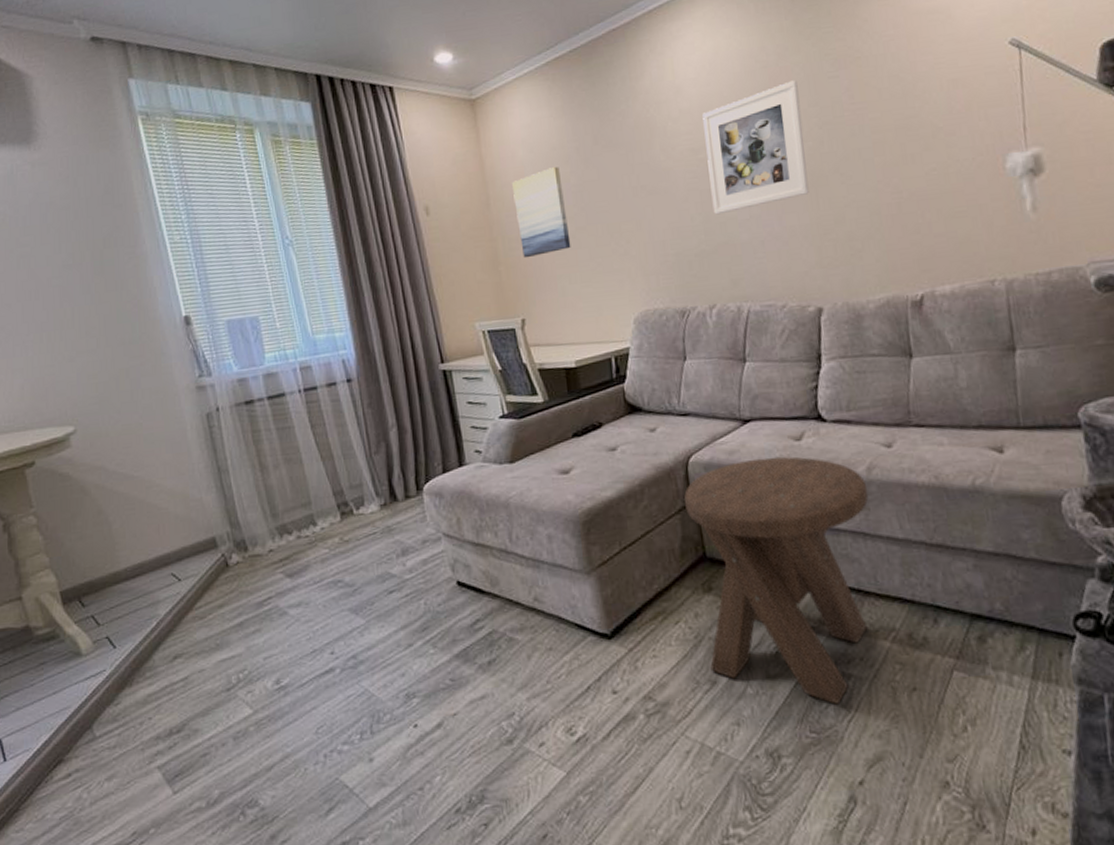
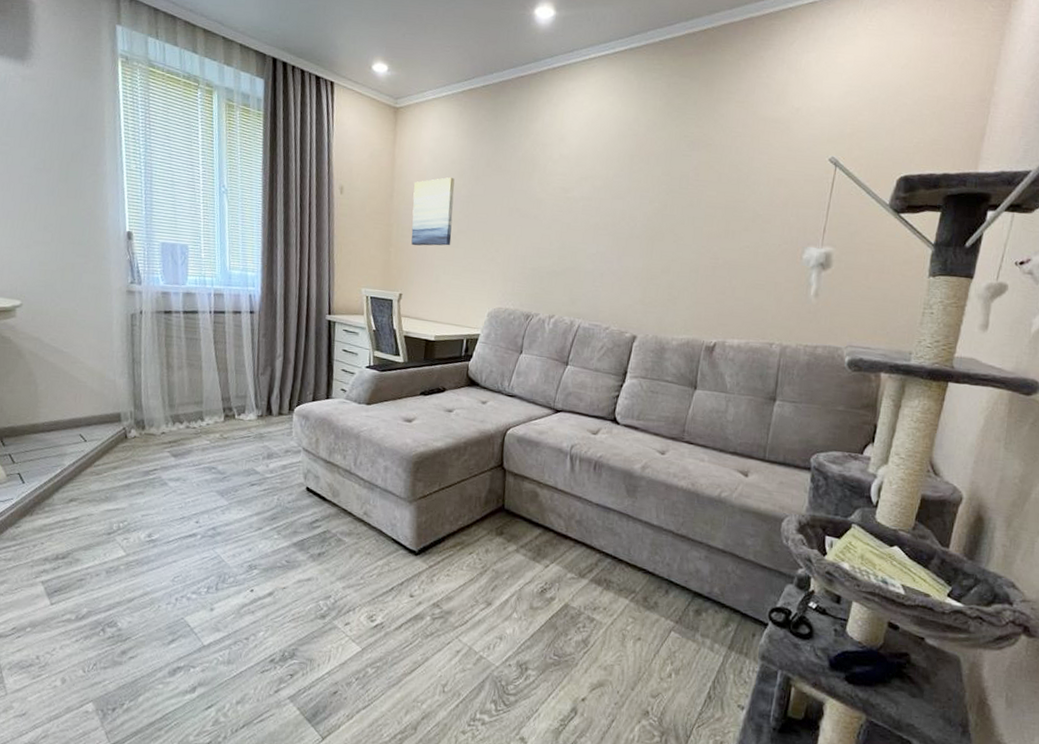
music stool: present [684,456,869,705] -> none [489,441,639,639]
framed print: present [702,80,809,215] -> none [569,150,658,245]

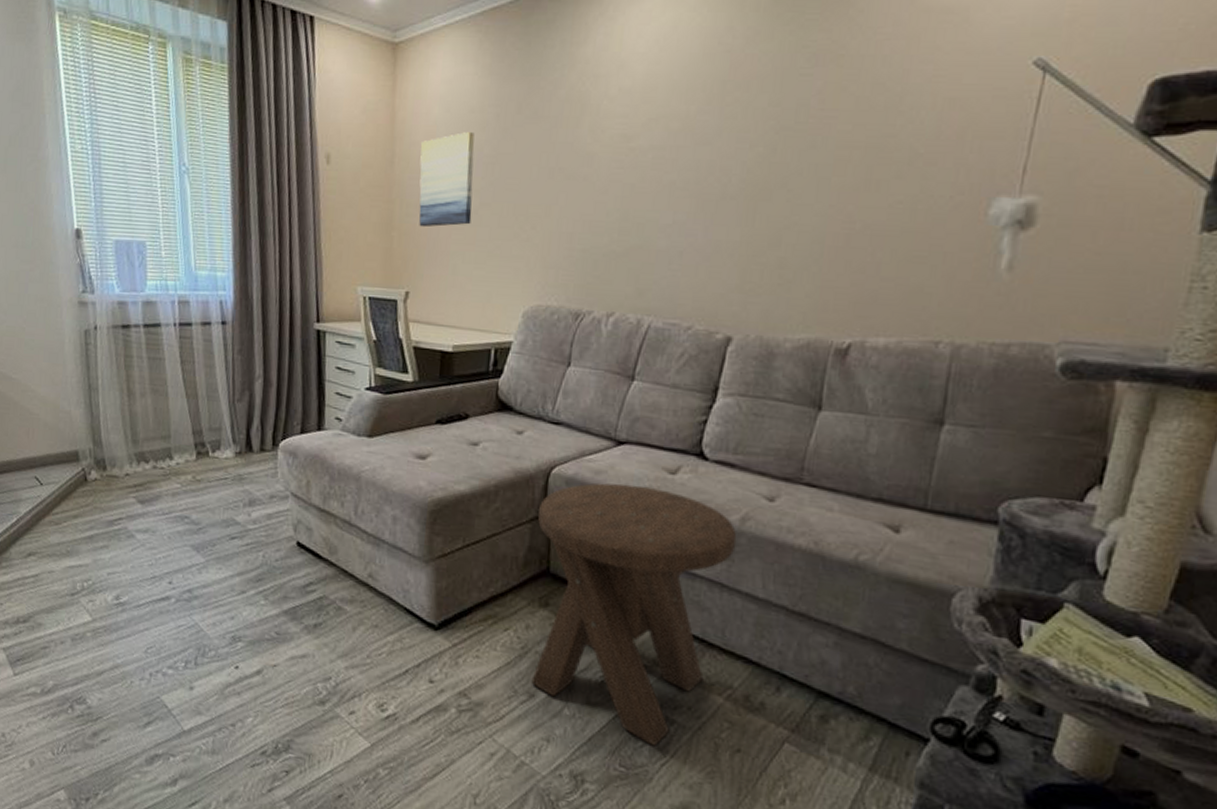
music stool: none [489,441,639,639] -> present [531,483,737,746]

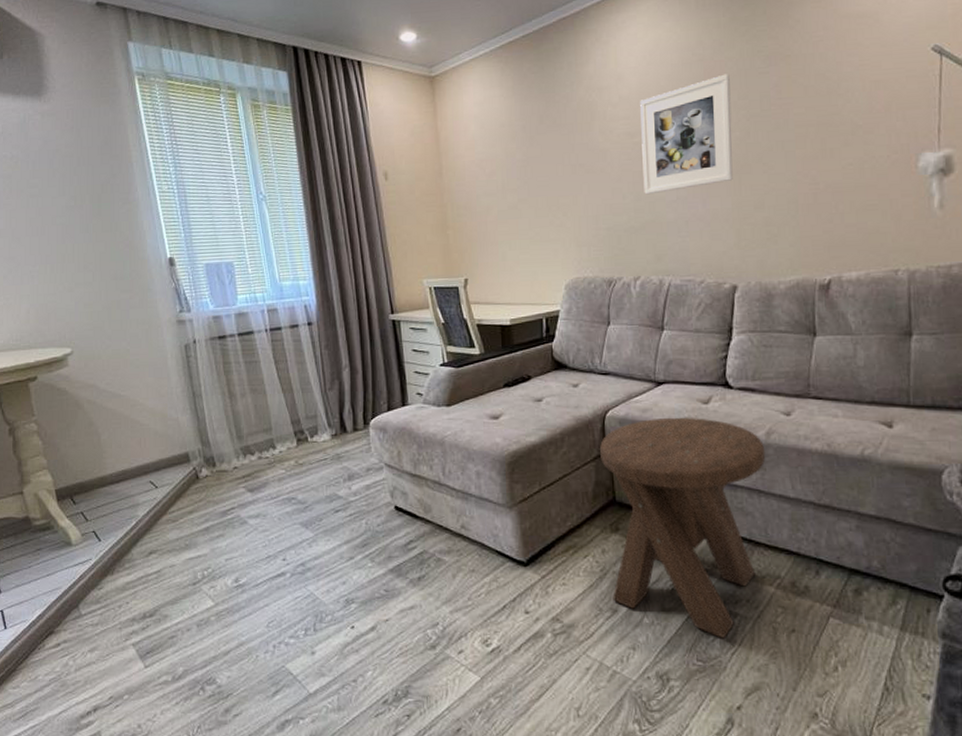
wall art: present [419,131,475,228] -> none [462,142,513,224]
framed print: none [633,72,762,214] -> present [640,74,733,195]

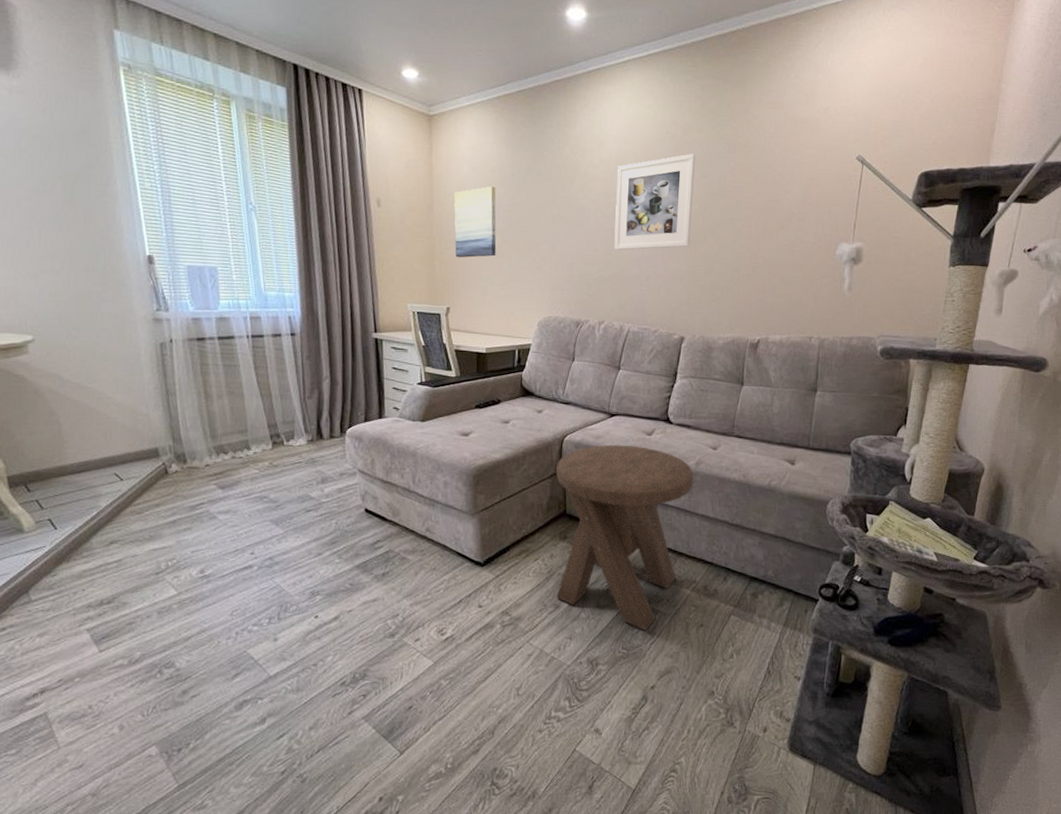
wall art: none [462,142,513,224] -> present [454,186,497,258]

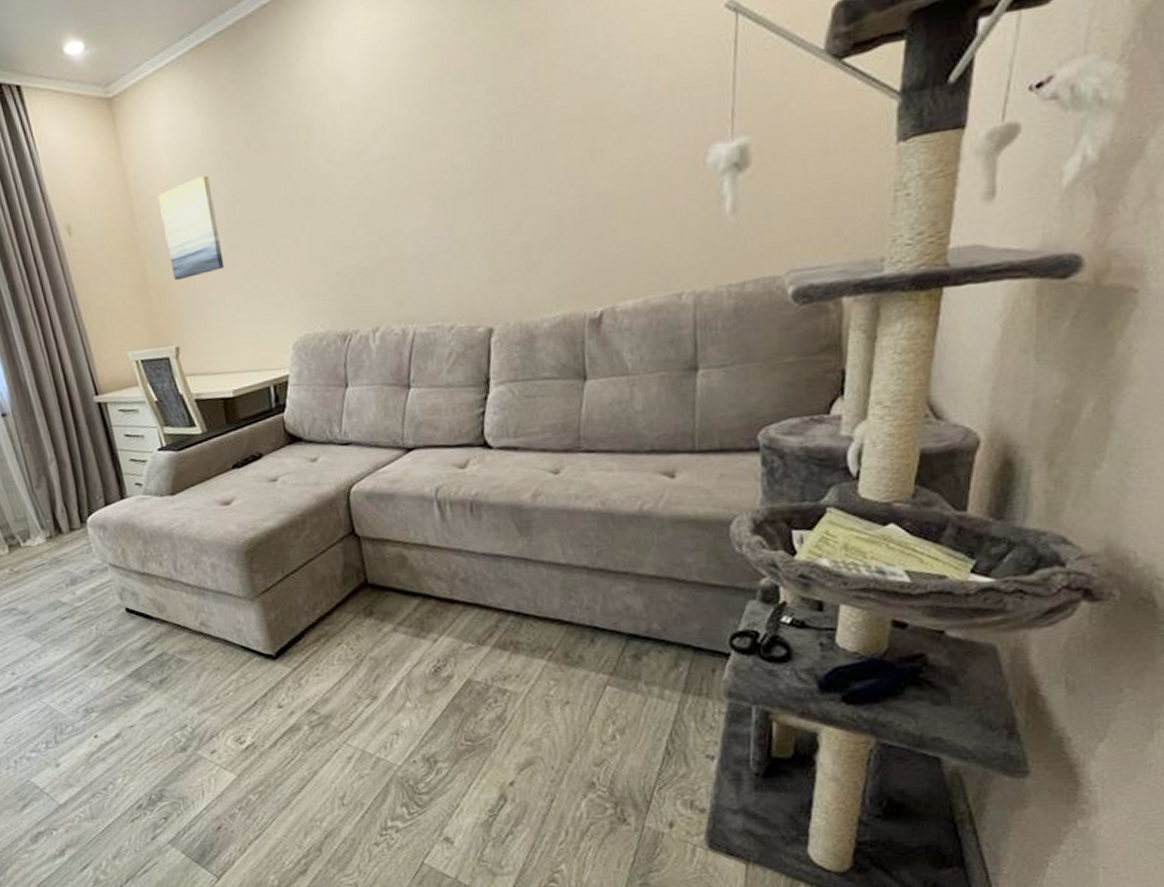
music stool: present [556,444,694,631] -> none [346,484,532,716]
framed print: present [614,153,695,251] -> none [366,62,484,227]

